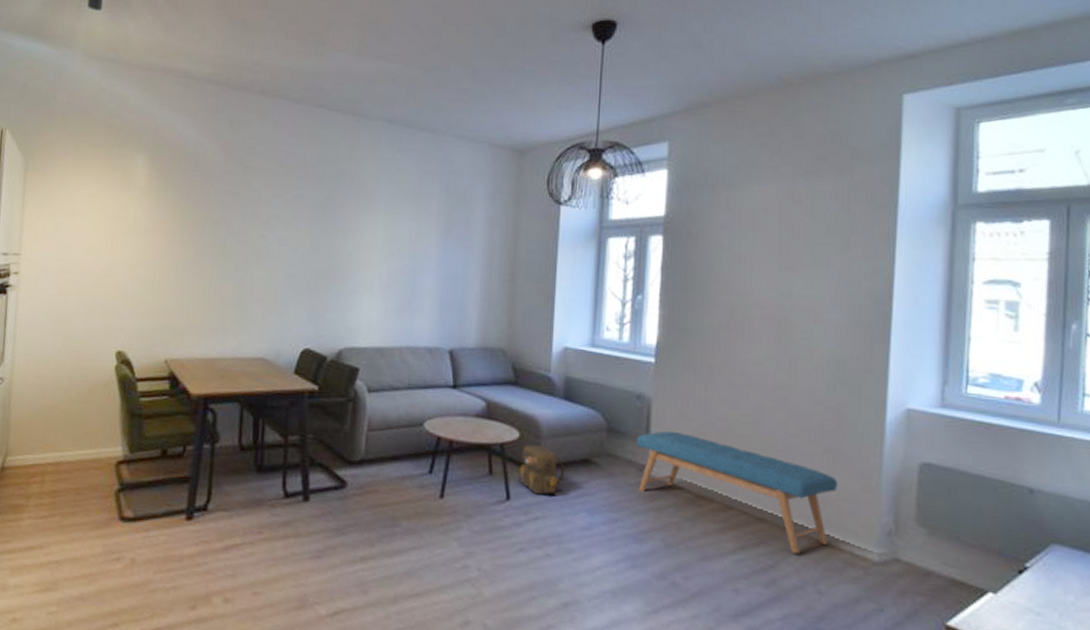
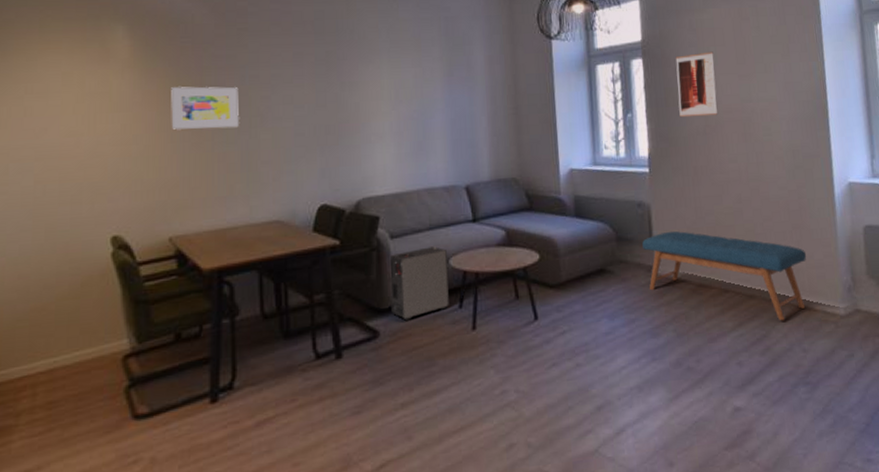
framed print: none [177,218,239,263] -> present [171,86,239,130]
speaker: none [361,406,423,476] -> present [389,246,449,320]
backpack: present [519,444,564,495] -> none [543,263,584,310]
wall art: none [700,235,751,310] -> present [675,51,718,118]

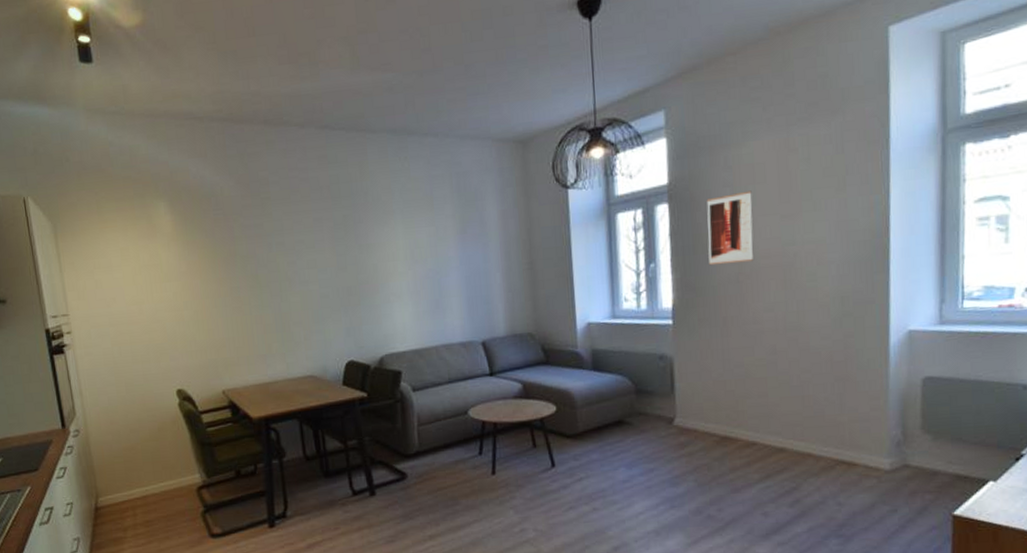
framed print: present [171,86,239,130] -> none [210,254,271,296]
speaker: present [389,246,449,320] -> none [413,398,470,465]
bench: present [642,231,807,321] -> none [663,383,850,475]

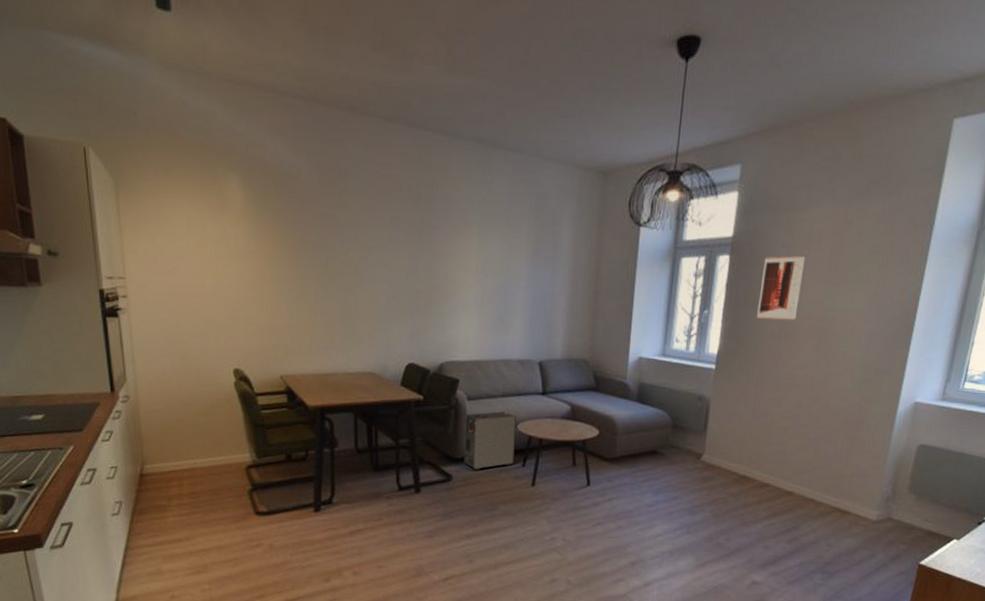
speaker: none [413,398,470,465] -> present [464,411,516,471]

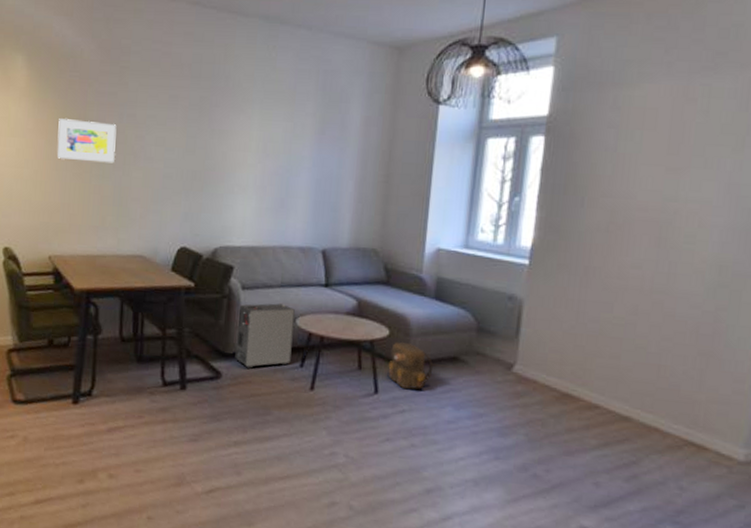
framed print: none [280,240,340,285] -> present [57,119,117,163]
backpack: none [598,440,636,481] -> present [388,341,433,390]
wall art: present [756,254,806,322] -> none [579,136,639,213]

